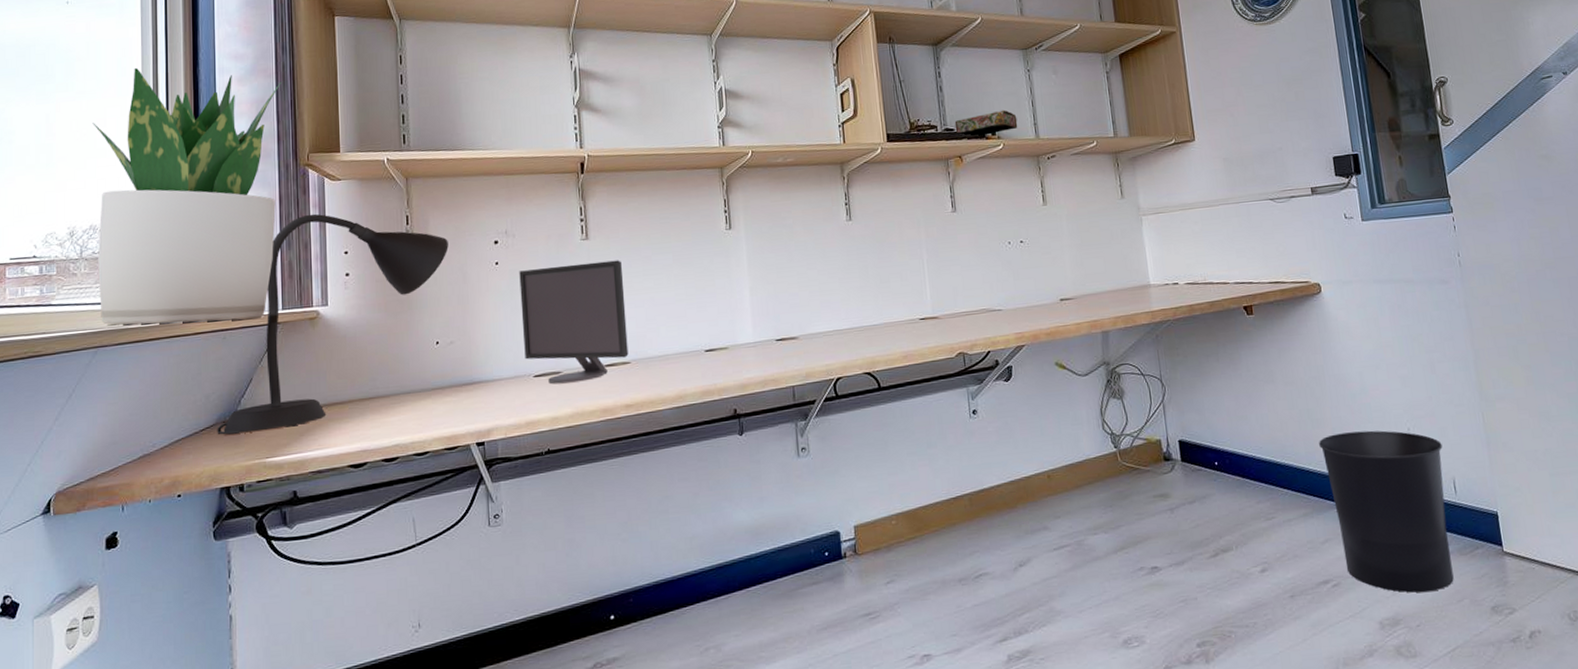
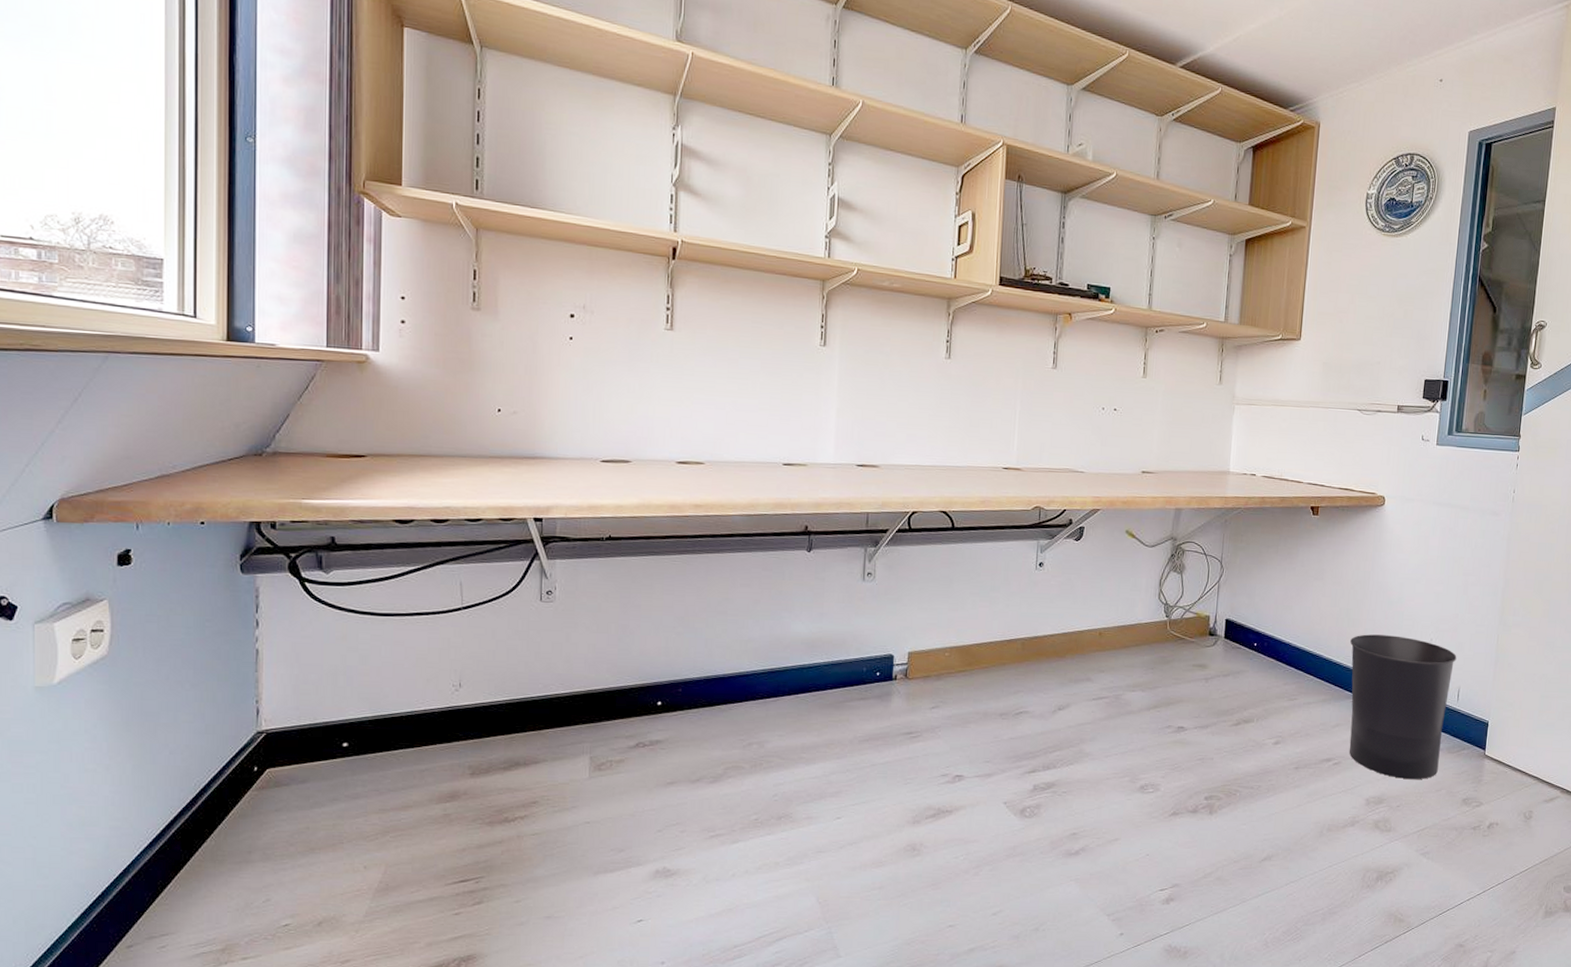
planter: present [92,68,281,325] -> none [103,40,336,352]
desk lamp: present [217,213,449,436] -> none [247,248,519,472]
computer monitor: present [519,260,629,385] -> none [593,350,706,475]
decorative box: present [954,110,1018,137] -> none [1069,274,1133,297]

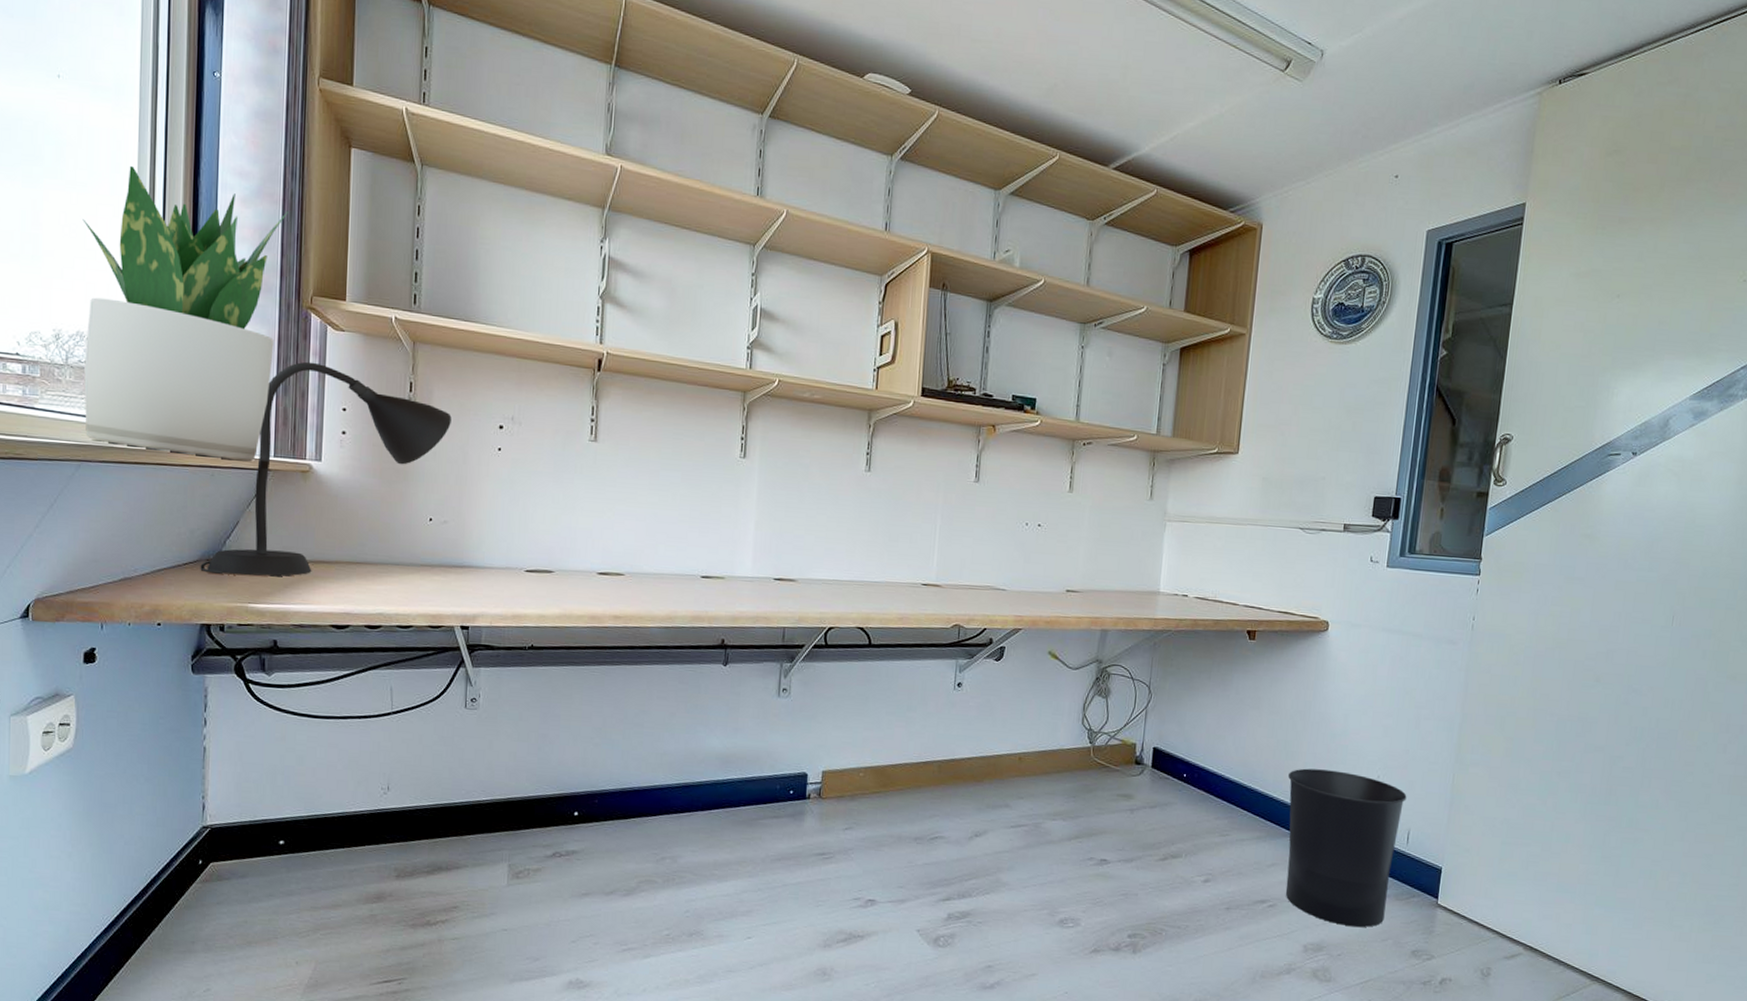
planter: none [103,40,336,352] -> present [82,166,288,462]
desk lamp: none [247,248,519,472] -> present [200,361,452,577]

